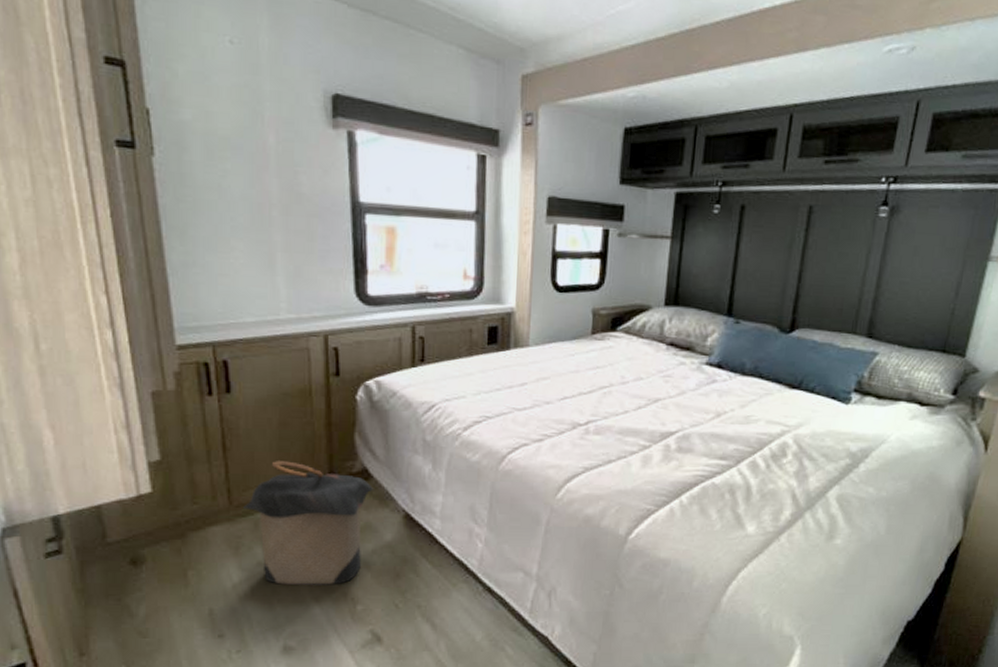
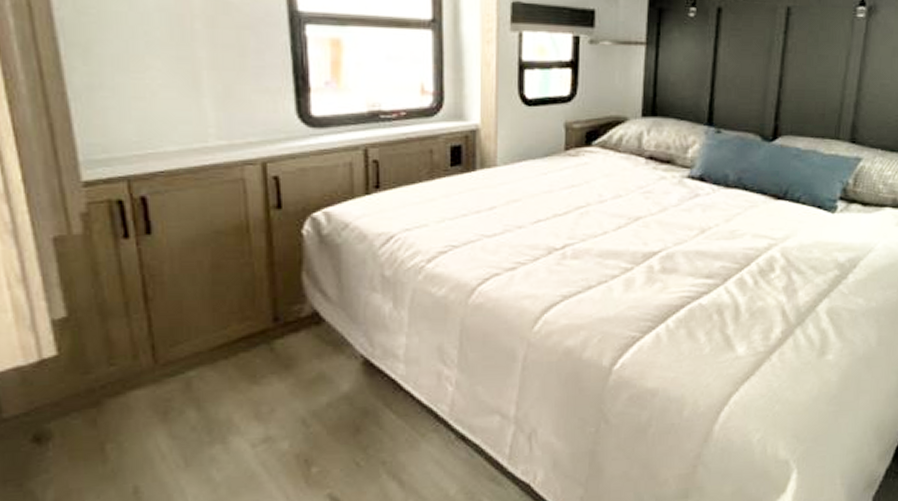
laundry hamper: present [243,461,374,585] -> none [172,309,327,451]

